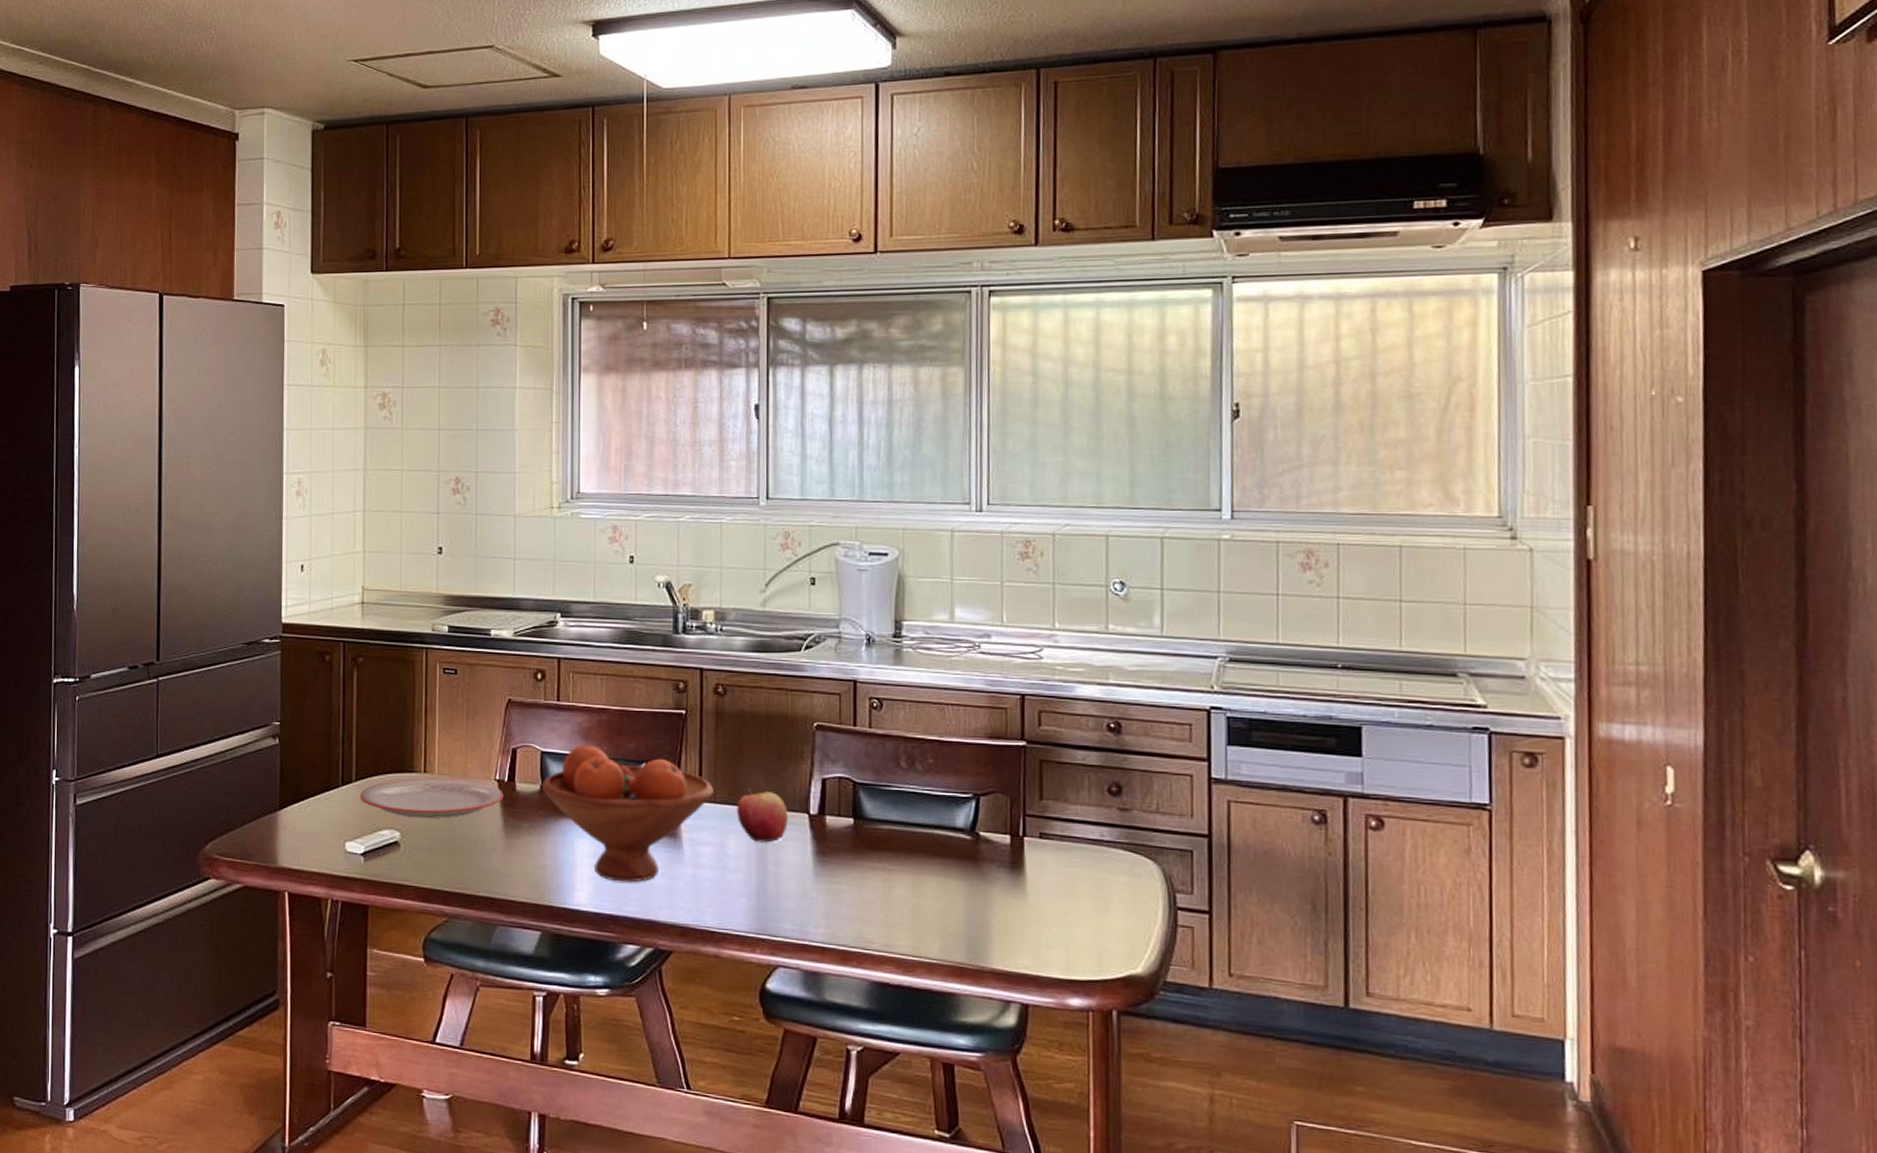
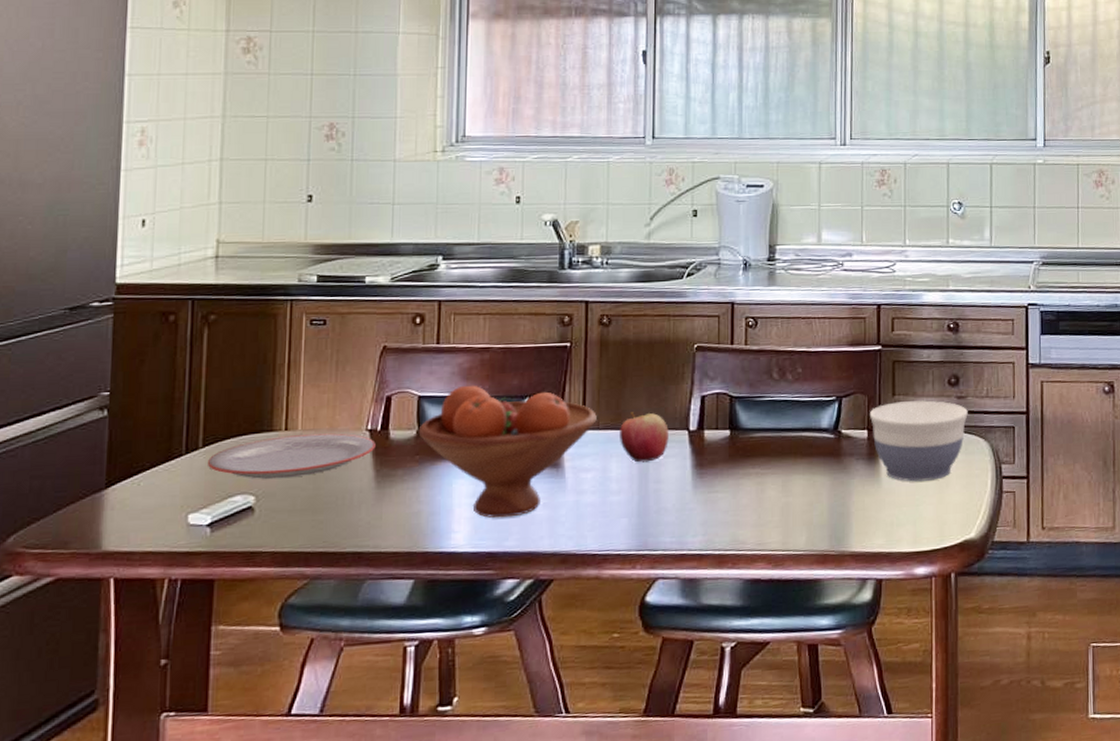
bowl: none [1013,807,1133,901] -> present [870,400,968,482]

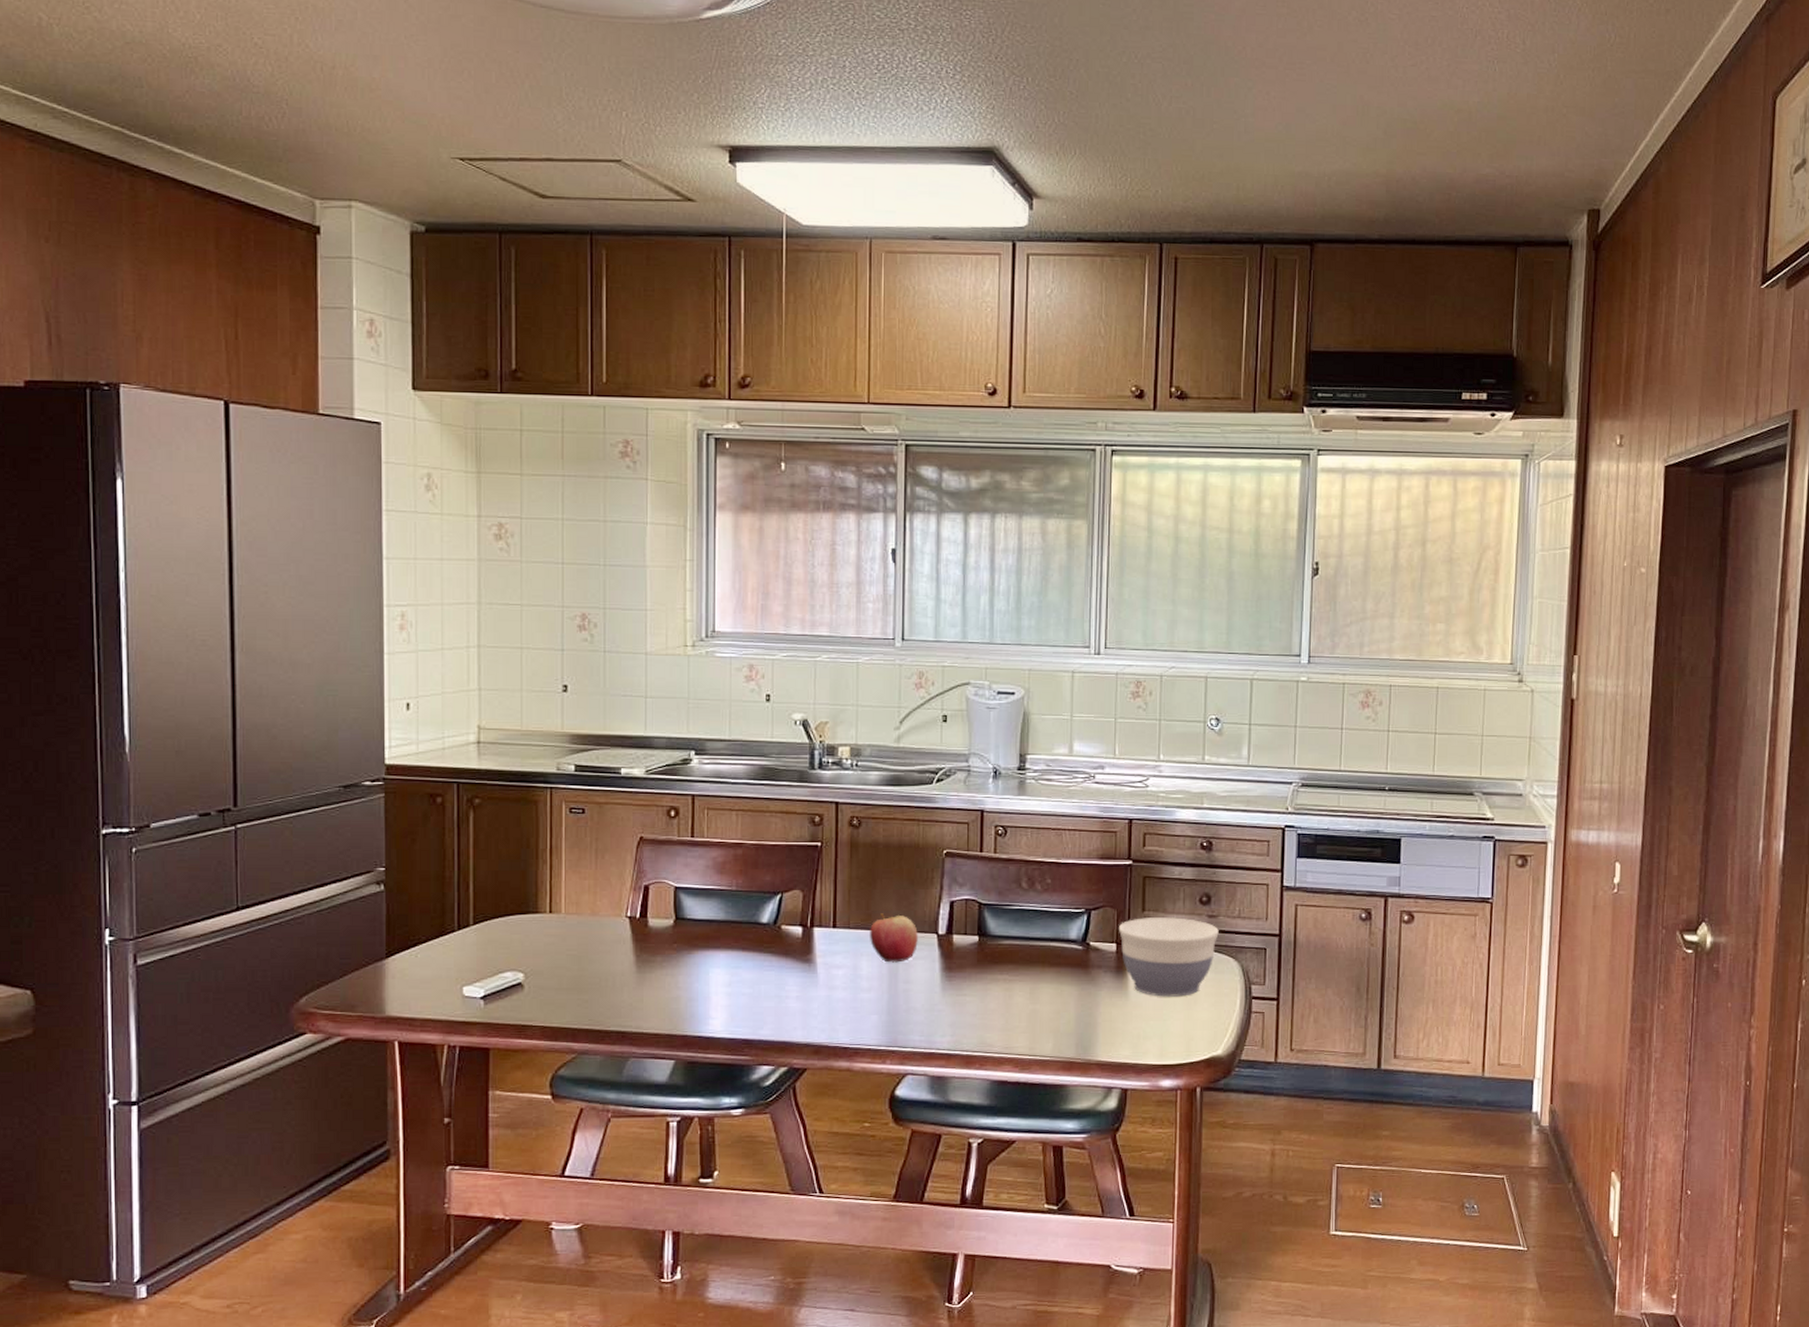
plate: present [208,433,376,479] -> none [479,917,635,959]
fruit bowl: present [418,385,597,518] -> none [675,879,847,1008]

